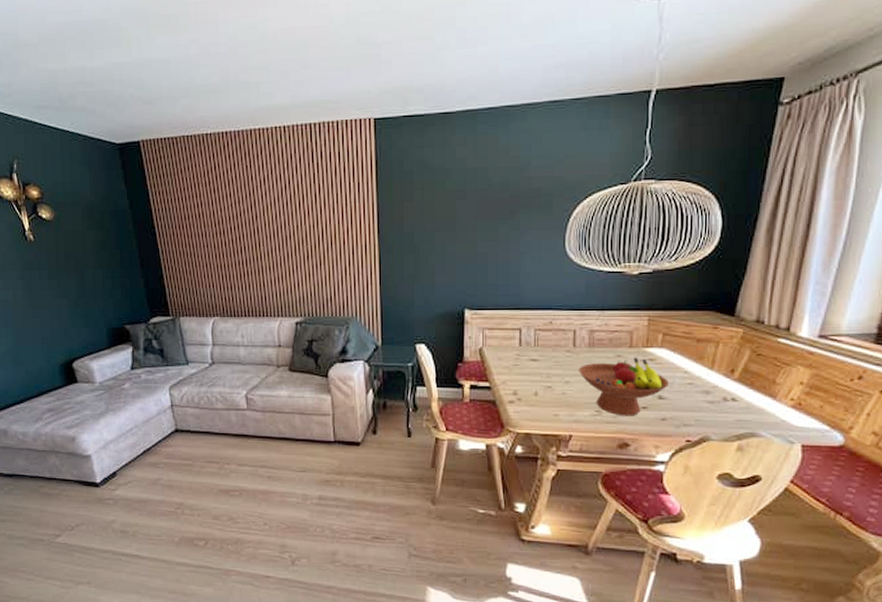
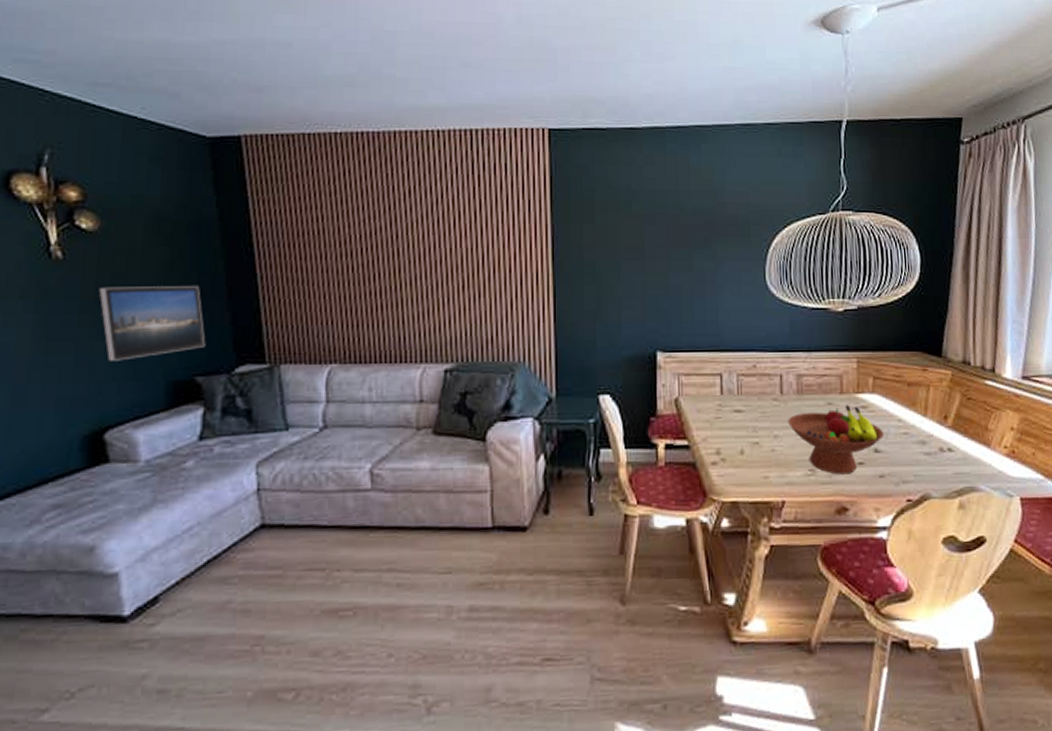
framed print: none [58,259,130,313] -> present [98,286,206,361]

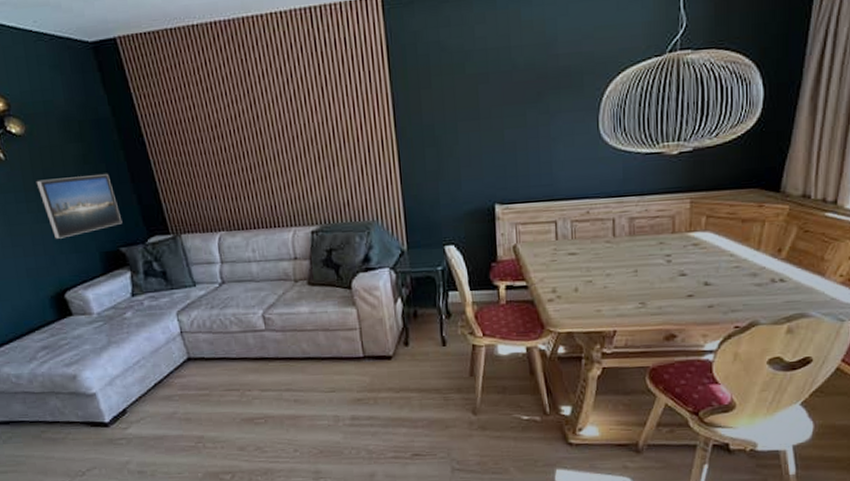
fruit bowl: present [788,404,884,475] -> none [620,243,714,307]

